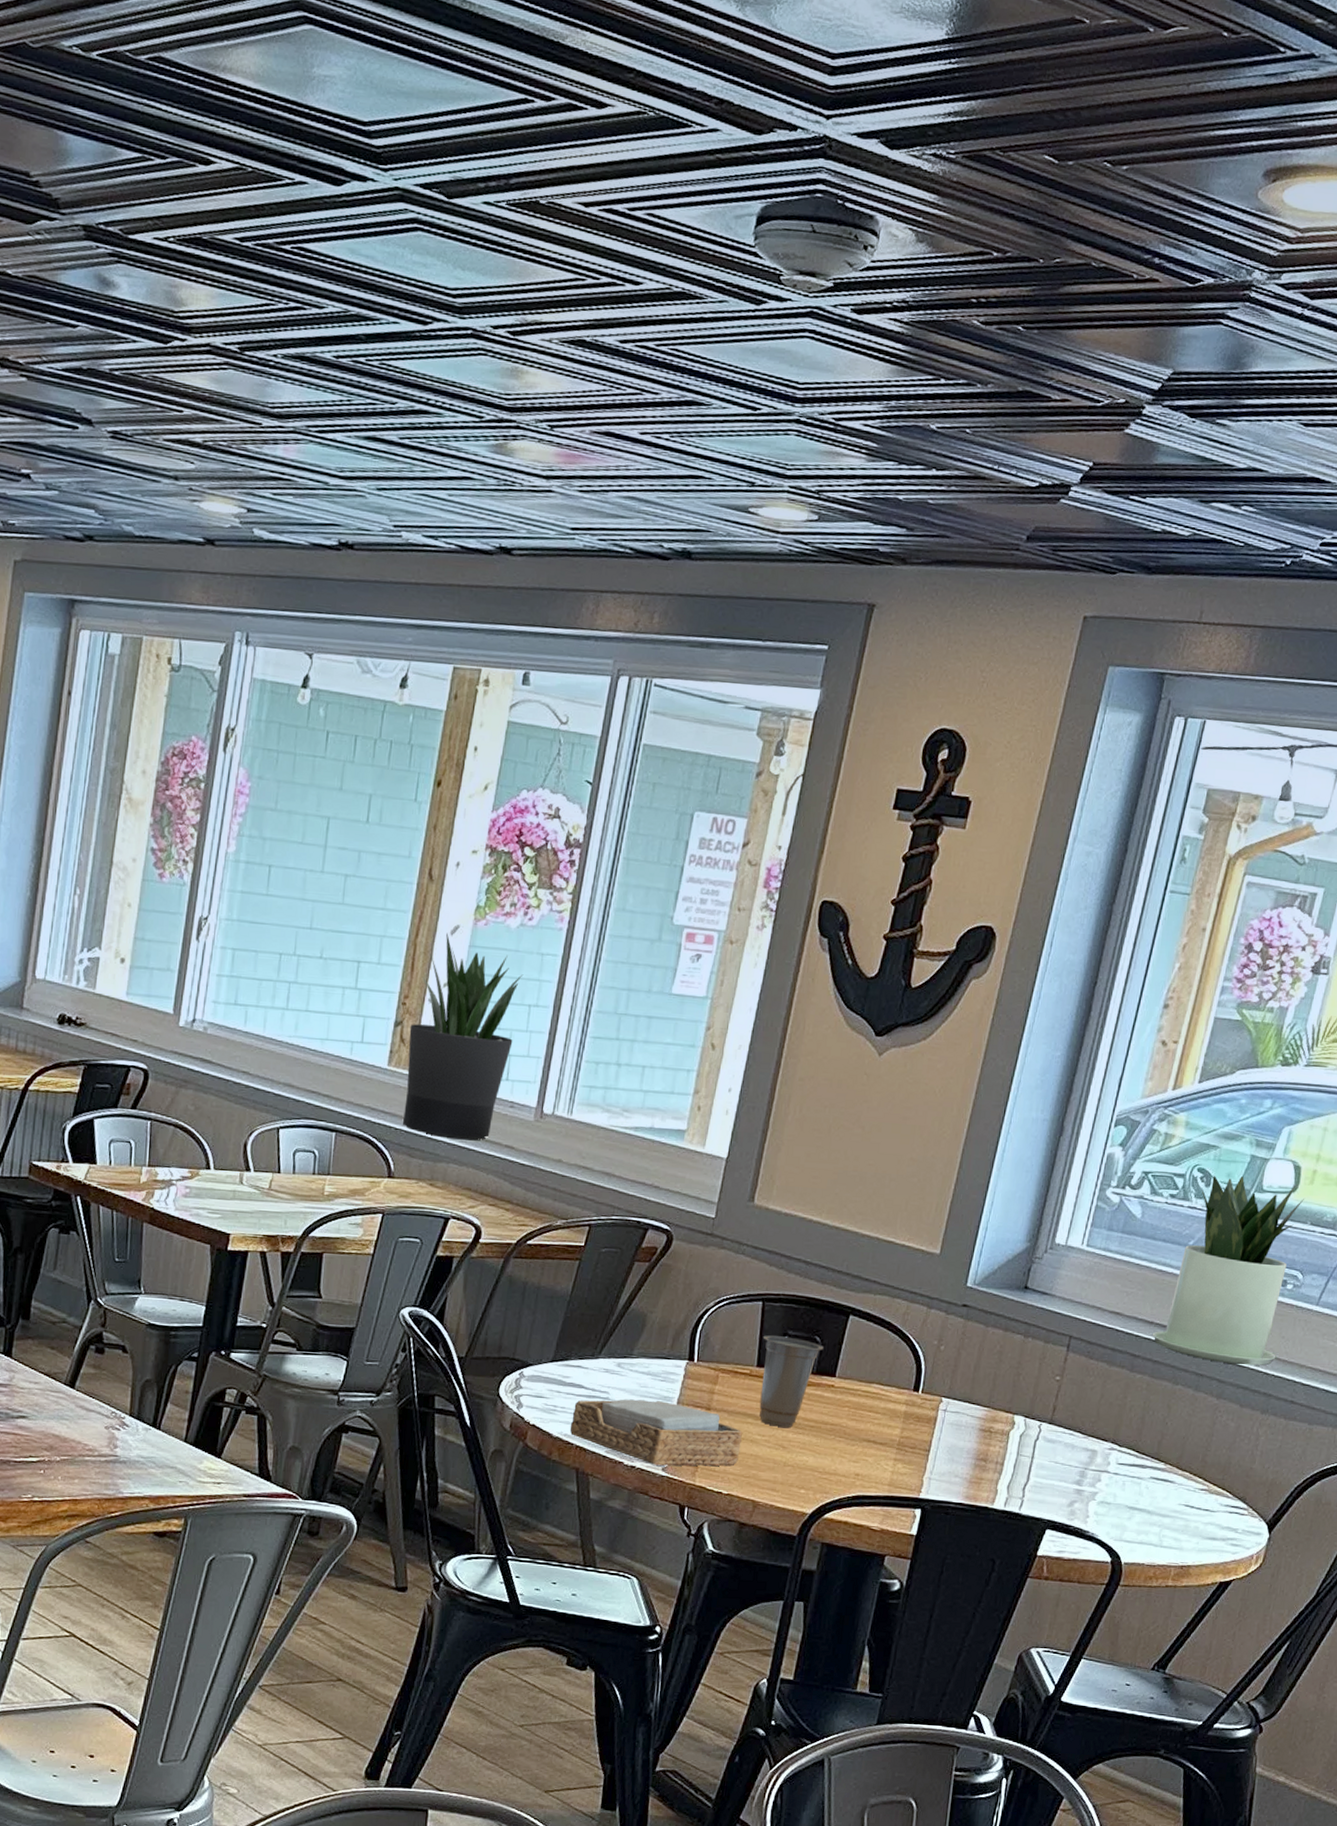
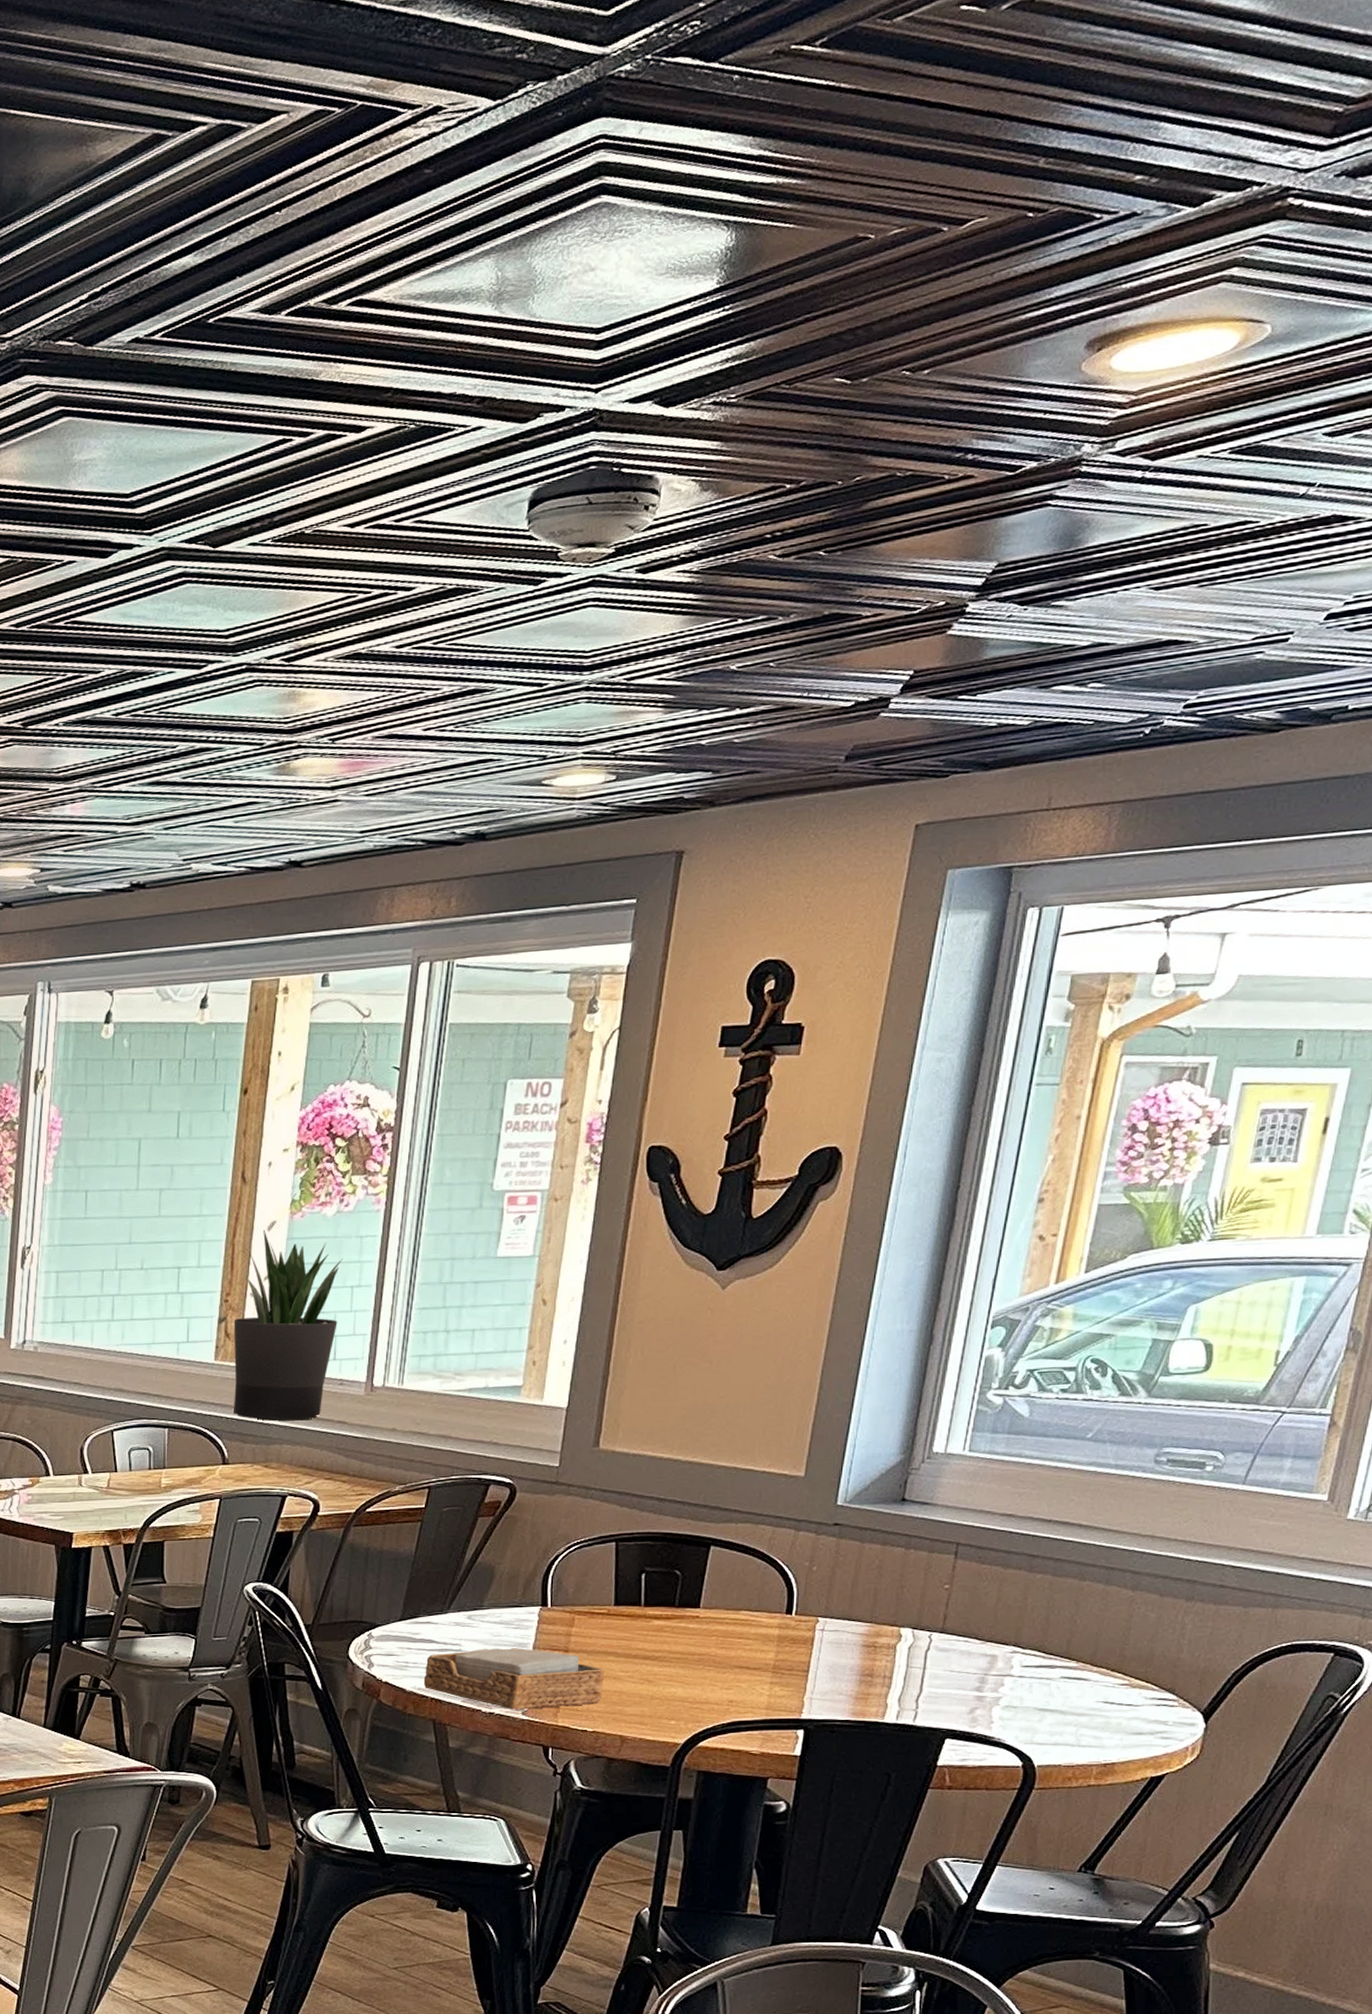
cup: present [758,1335,824,1428] -> none [618,1573,685,1662]
planter: present [1152,1176,1304,1366] -> none [1051,1362,1219,1554]

